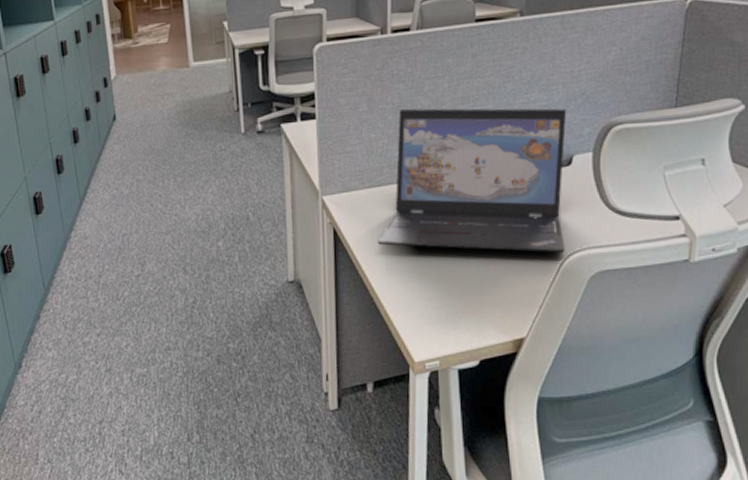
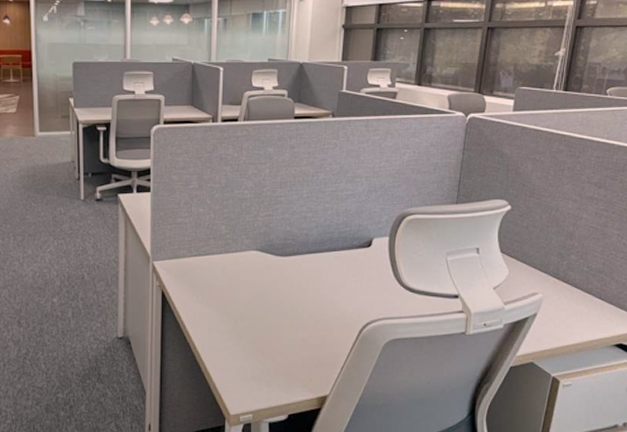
laptop: present [378,108,567,253] -> none [202,188,369,322]

